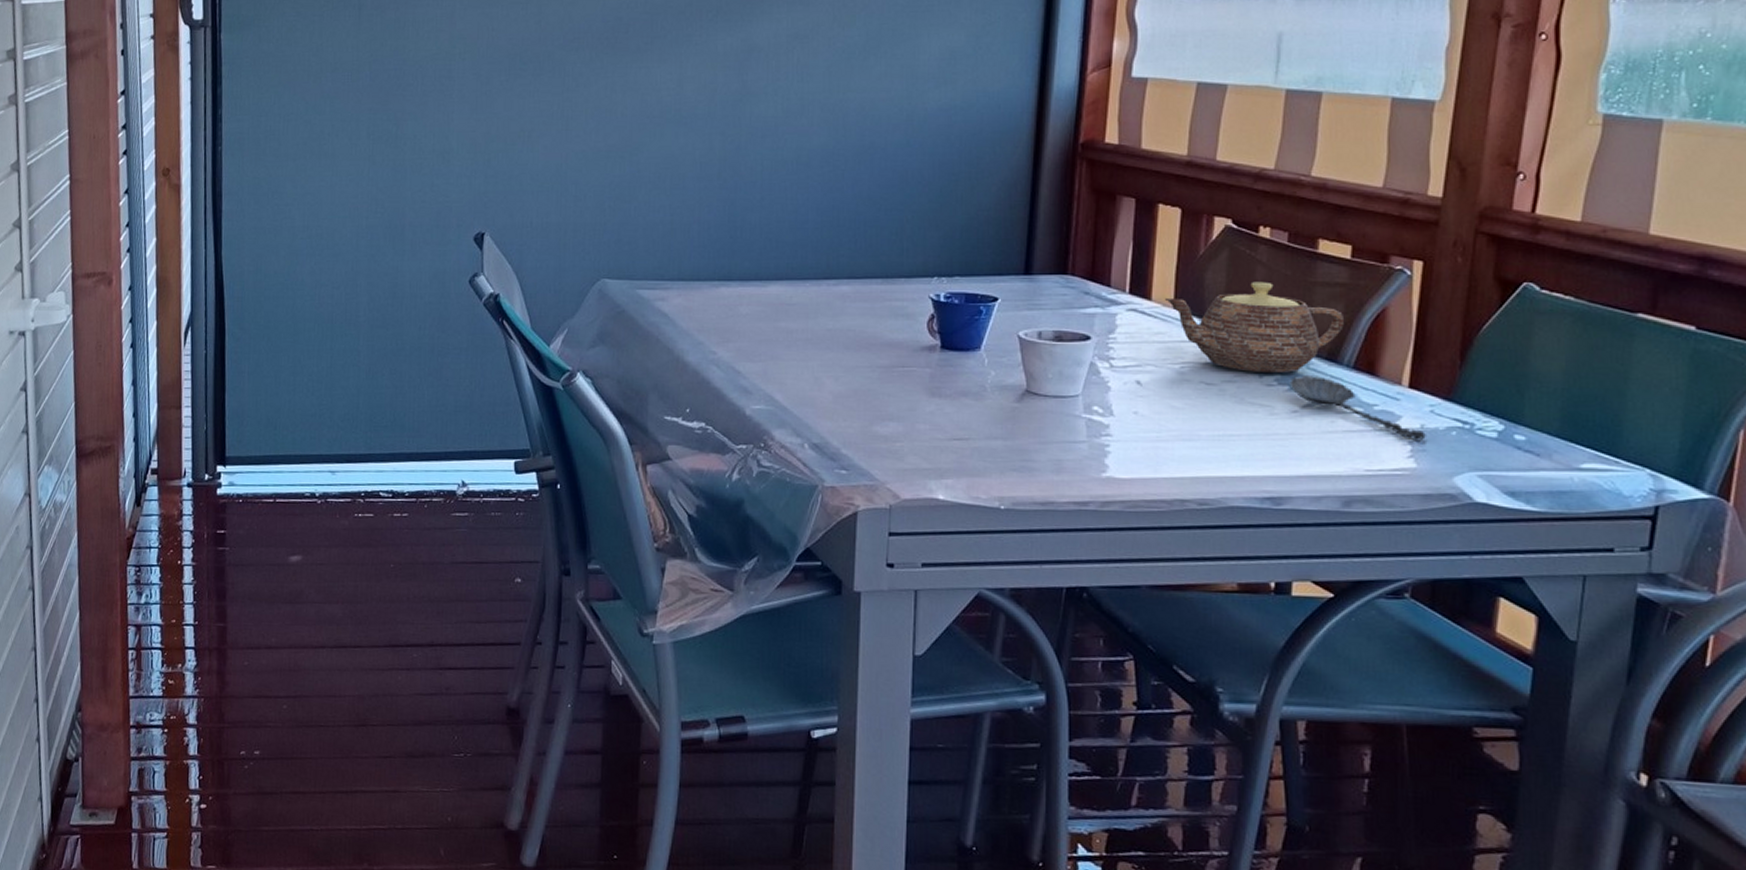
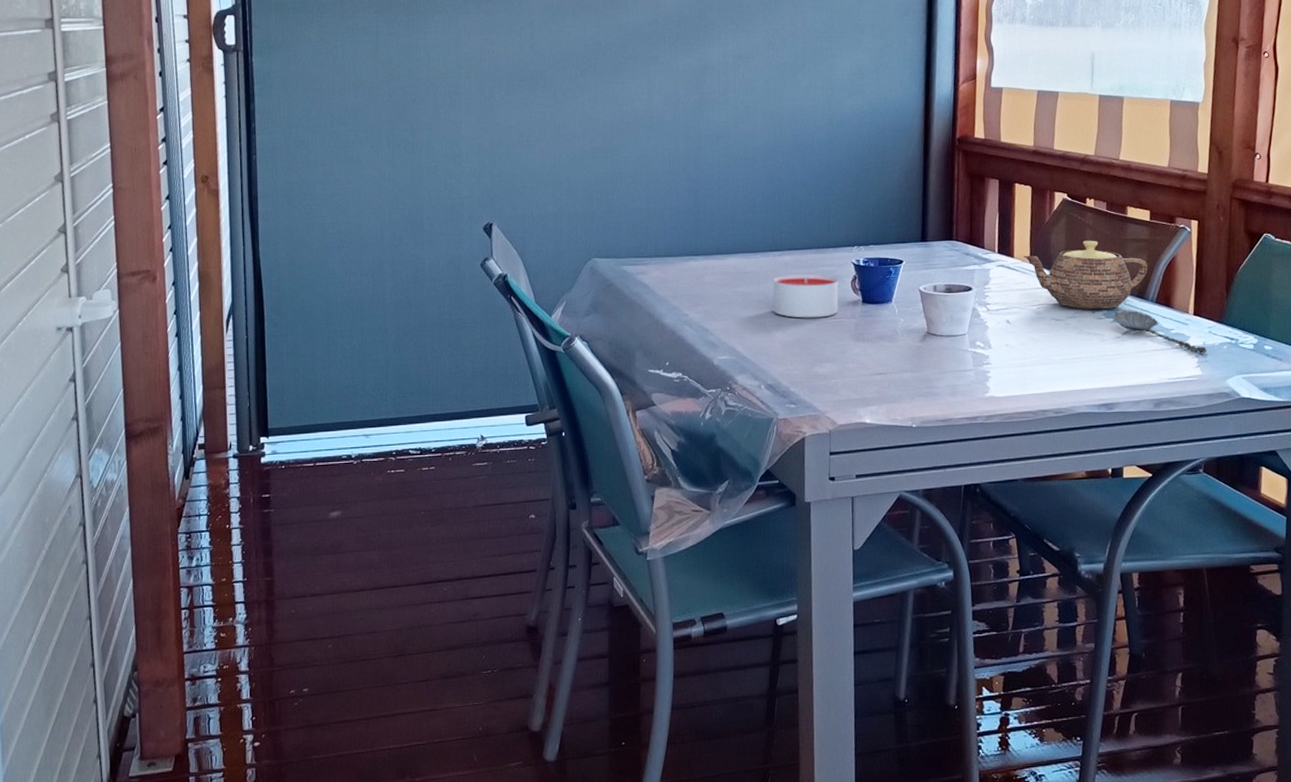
candle: none [825,309,910,365] -> present [773,274,839,318]

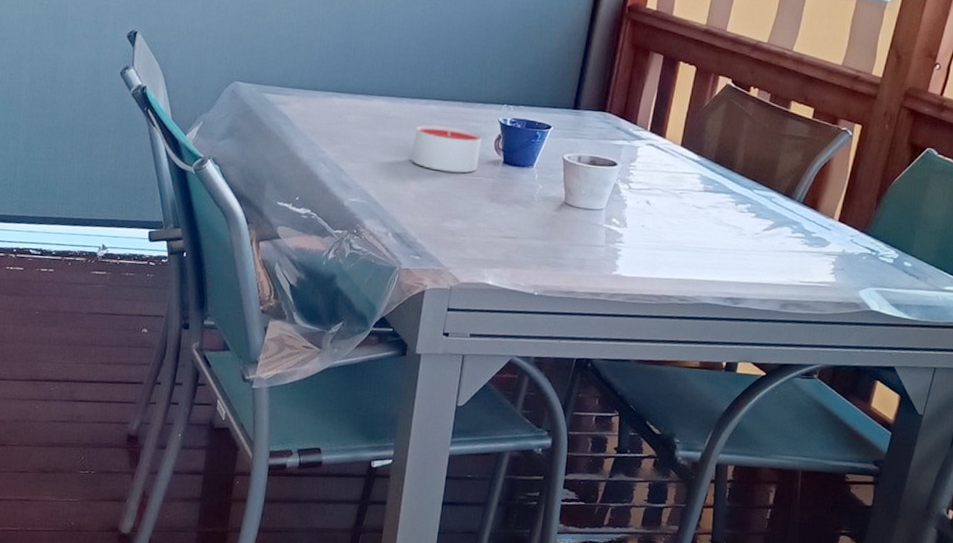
teapot: present [1024,240,1149,310] -> none [676,130,802,203]
spoon: present [1113,309,1208,354] -> none [756,205,846,261]

